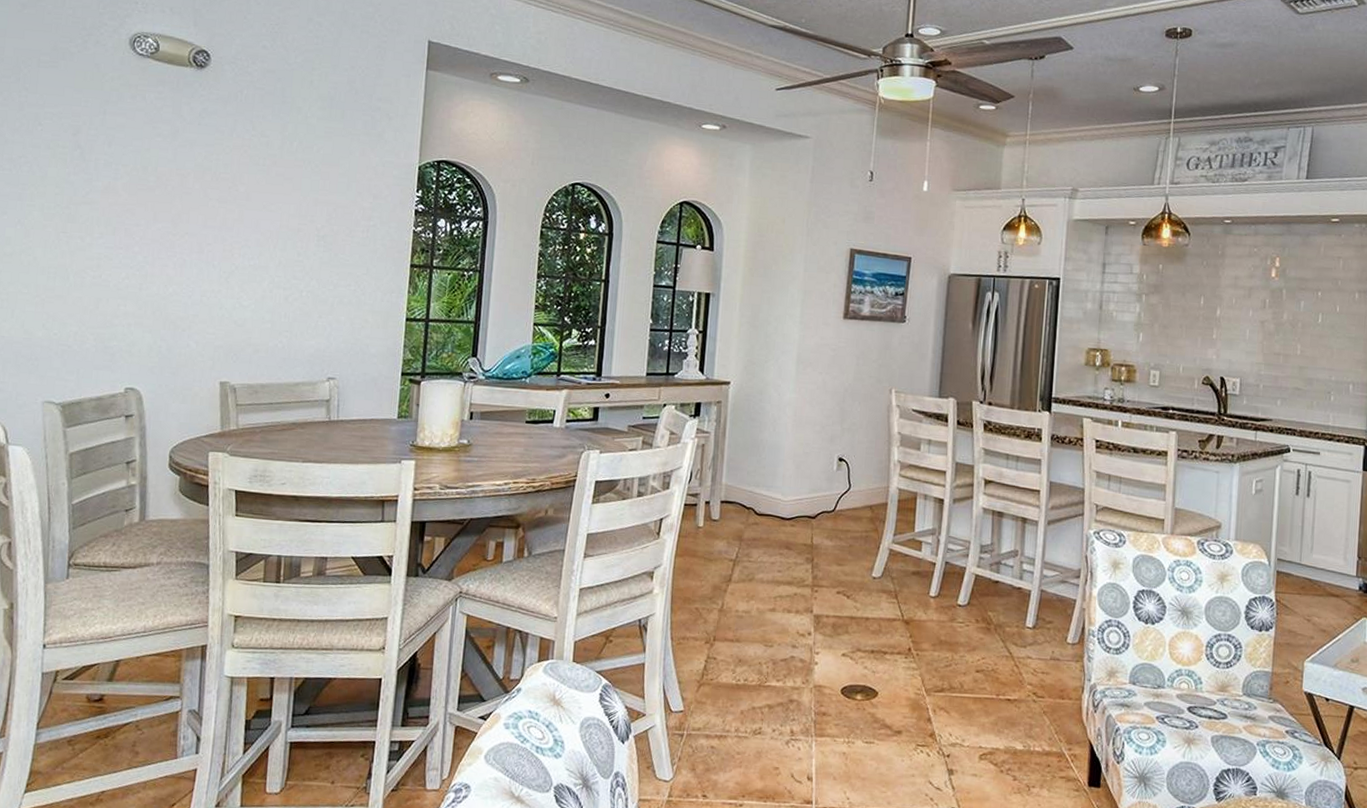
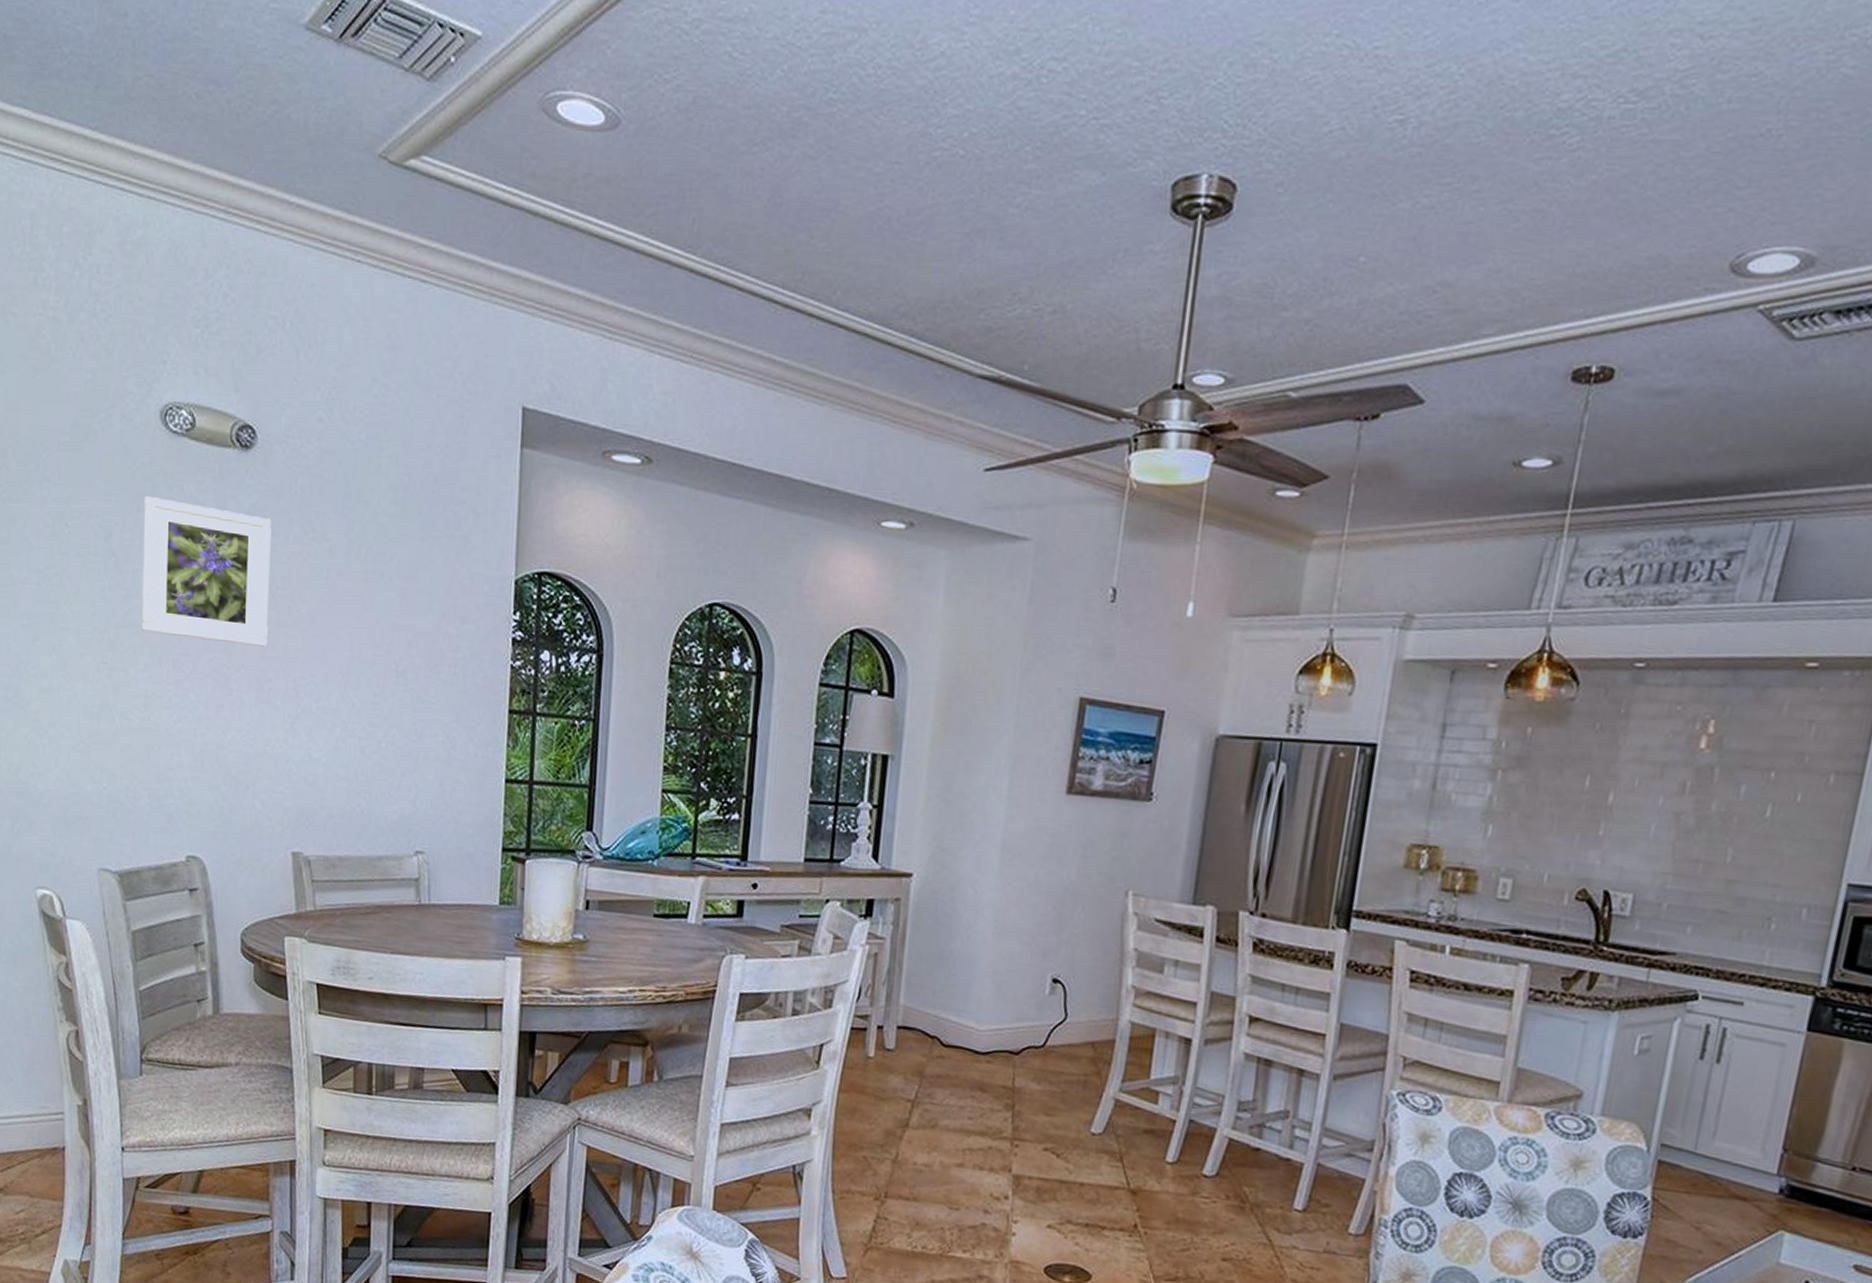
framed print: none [99,102,219,218] -> present [141,495,271,647]

